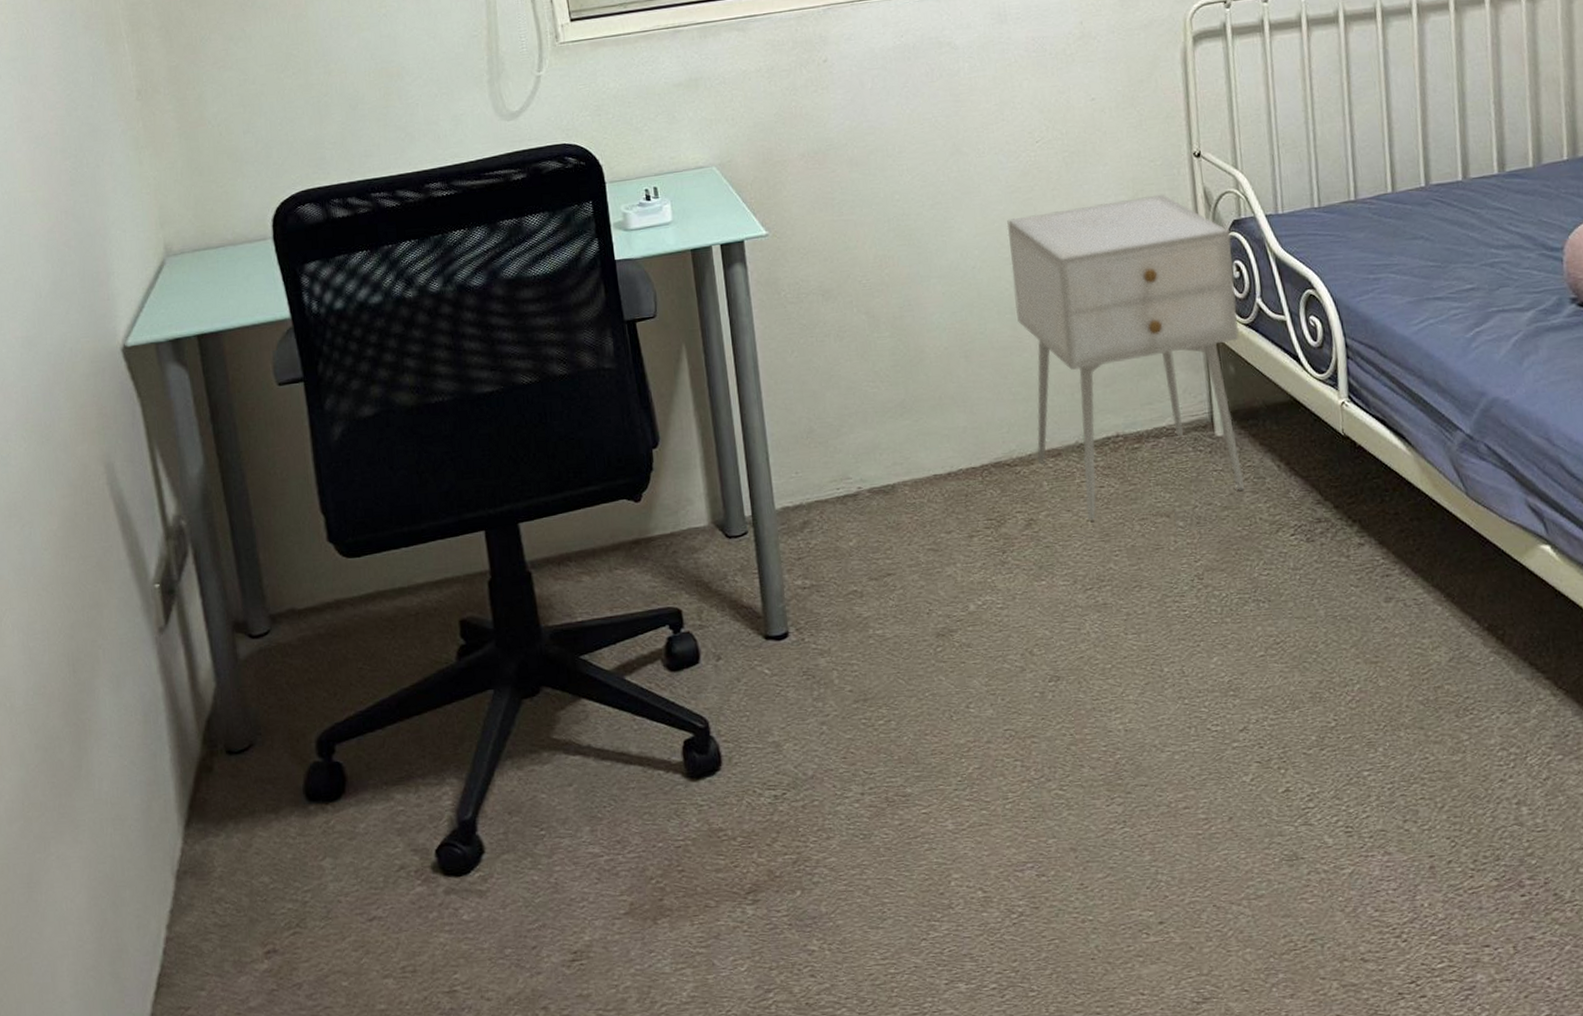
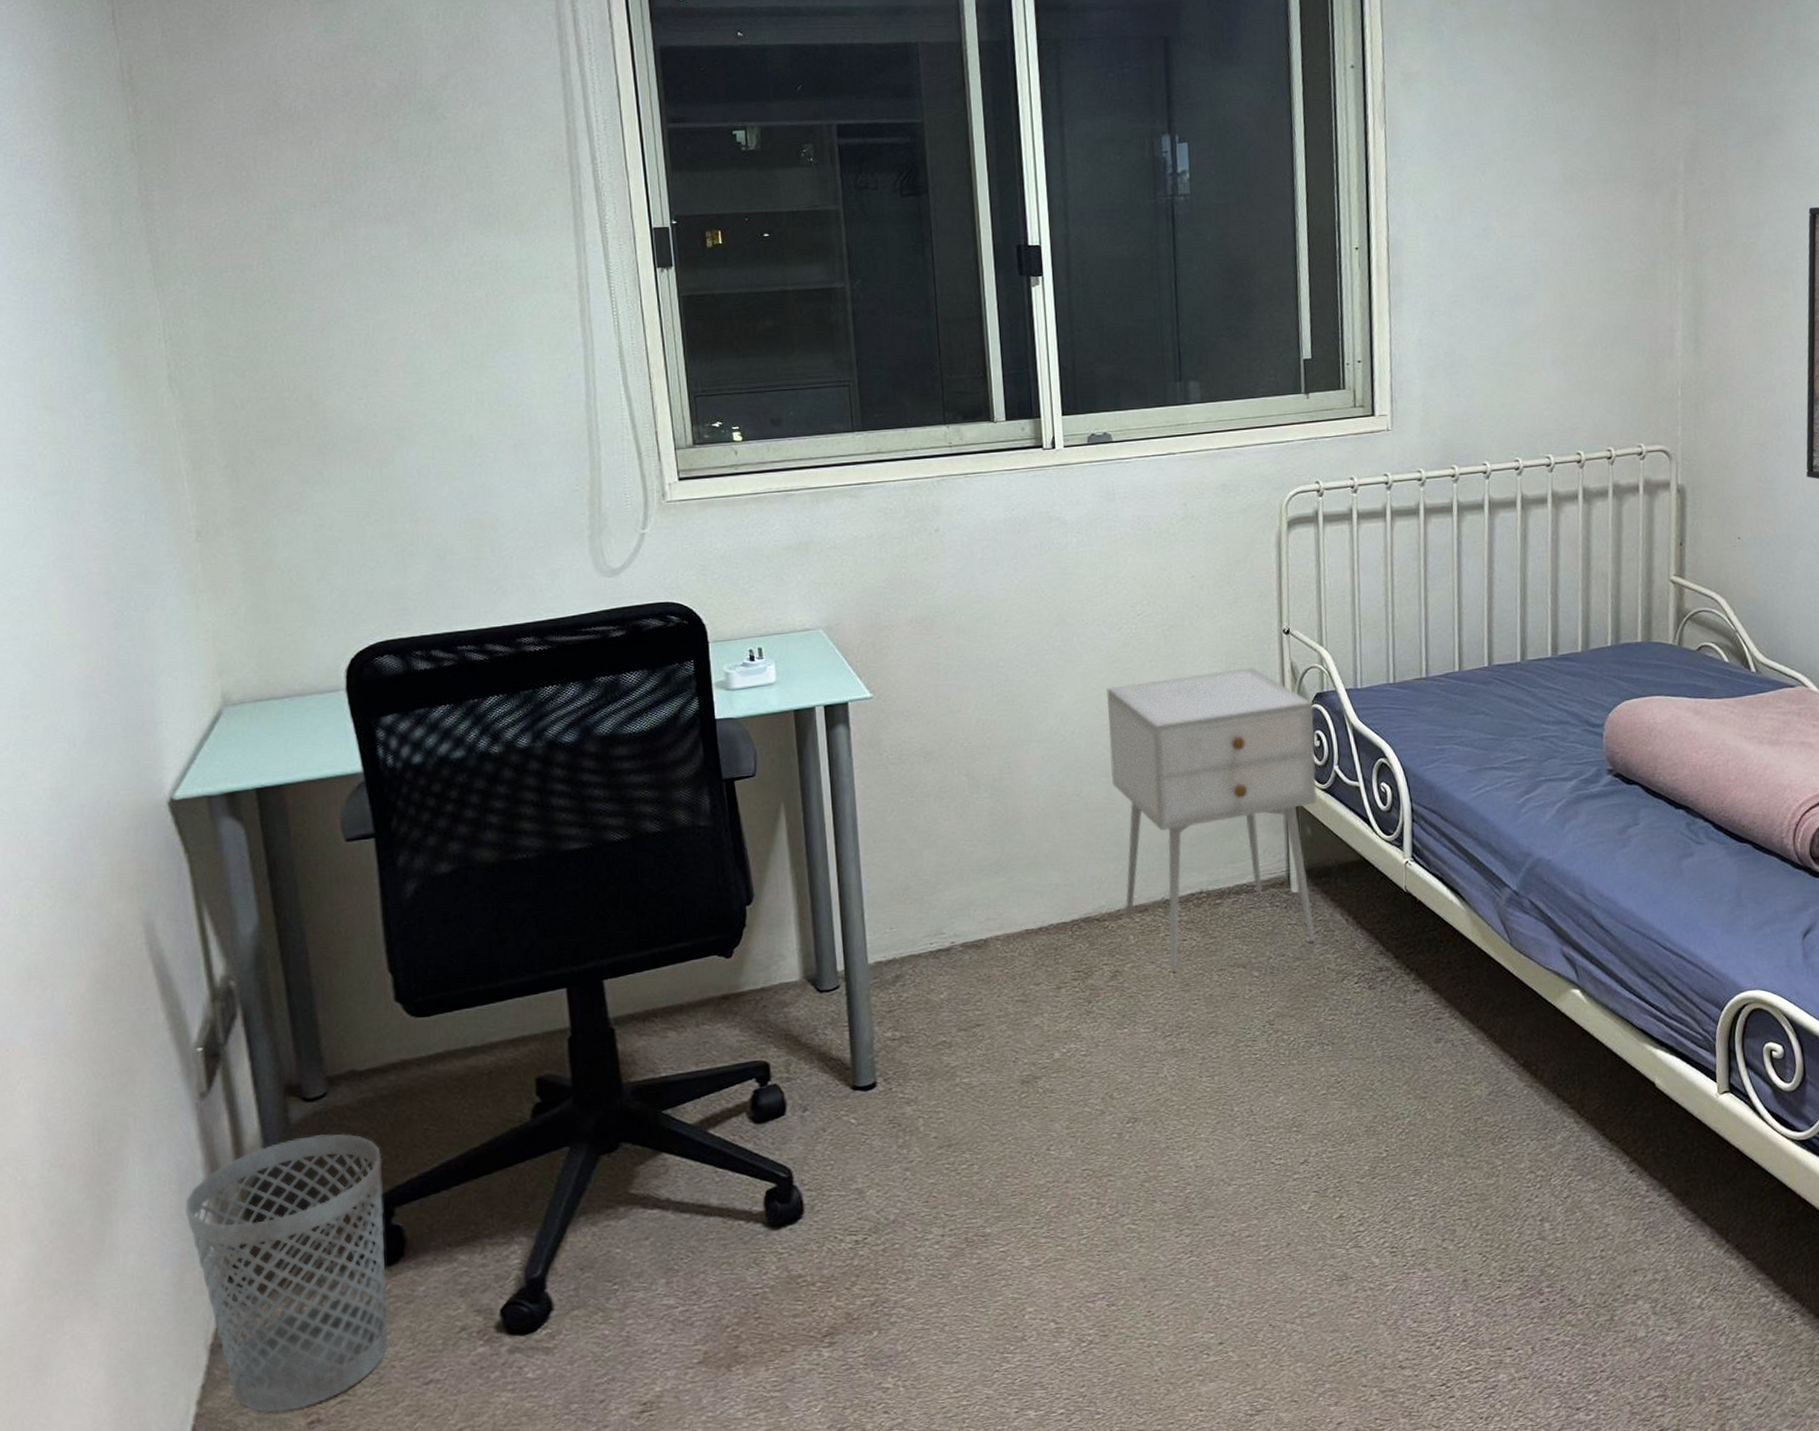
wastebasket: none [150,670,334,940] -> present [185,1134,389,1412]

